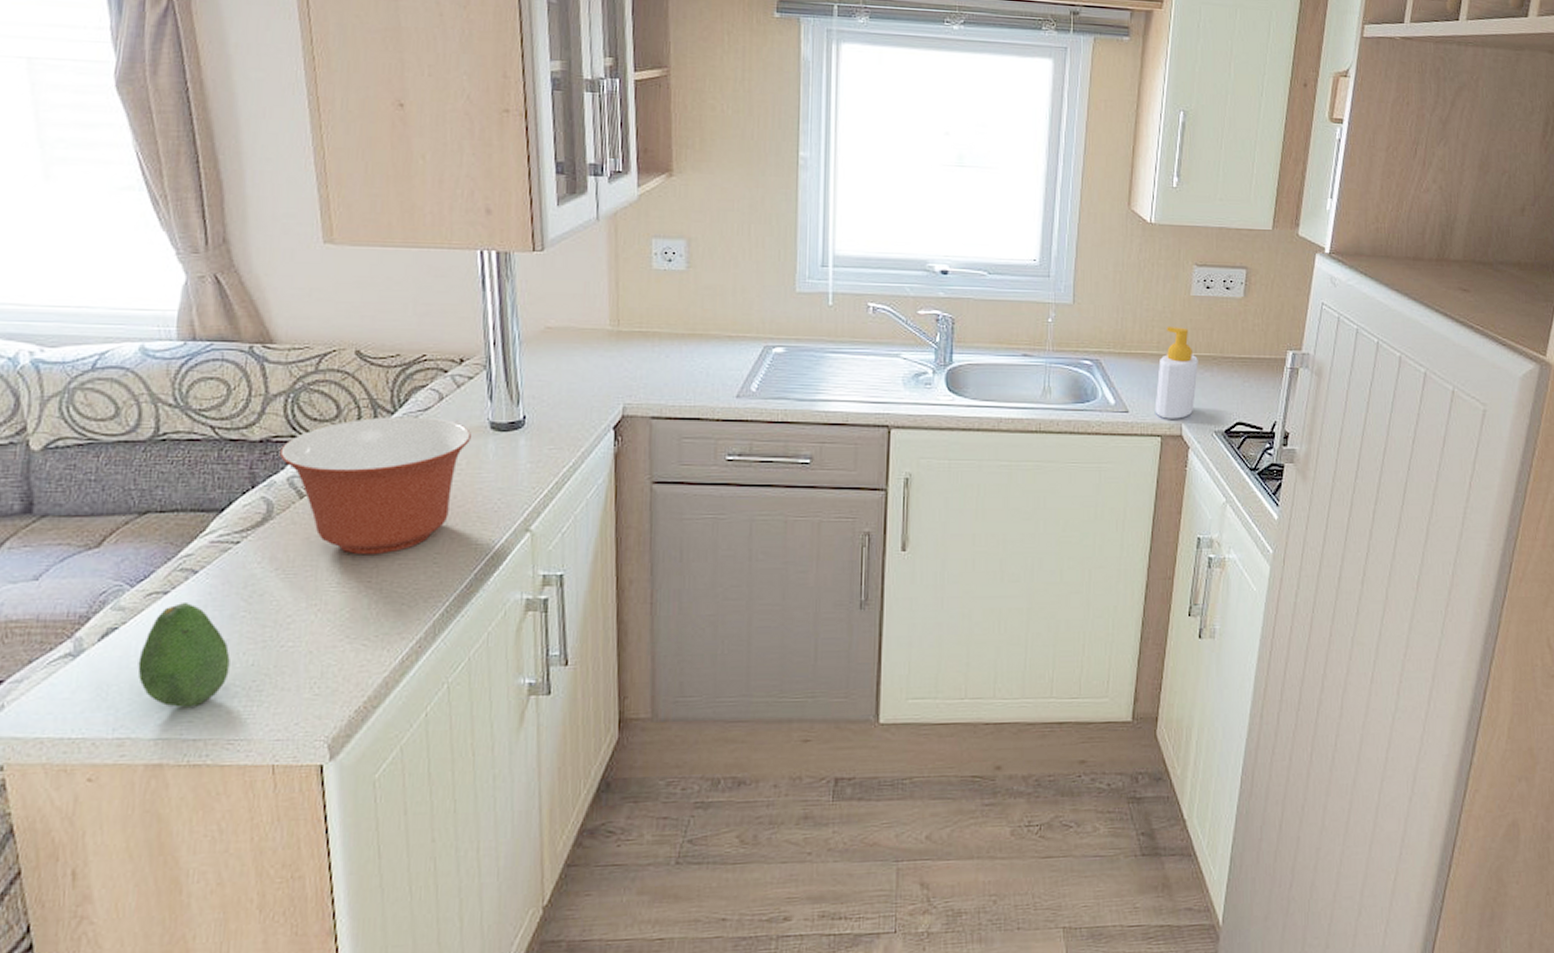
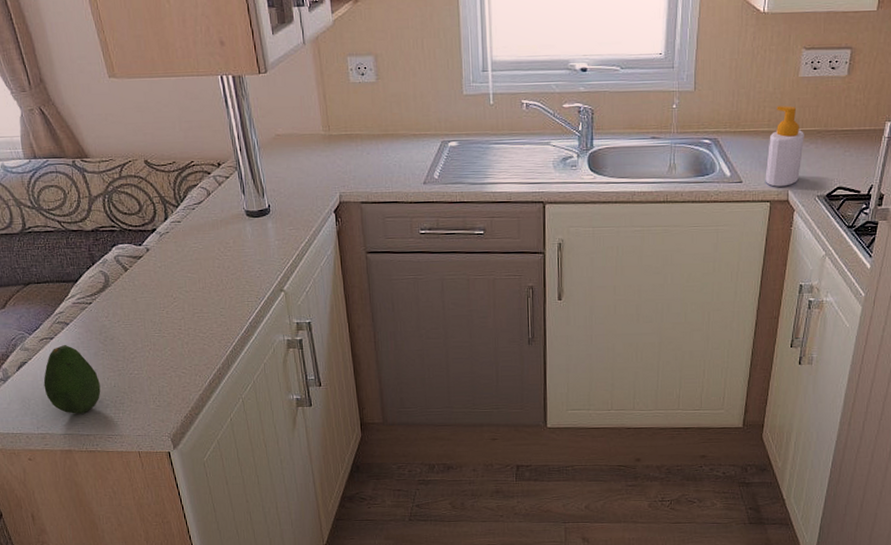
mixing bowl: present [280,416,471,555] -> none [106,208,234,311]

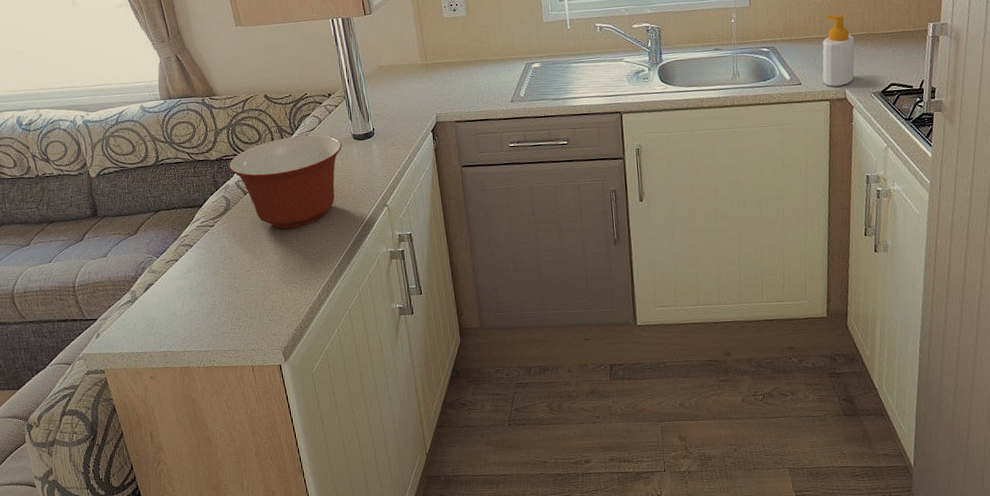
fruit: present [43,344,101,414] -> none [167,265,219,332]
mixing bowl: none [106,208,234,311] -> present [229,134,342,229]

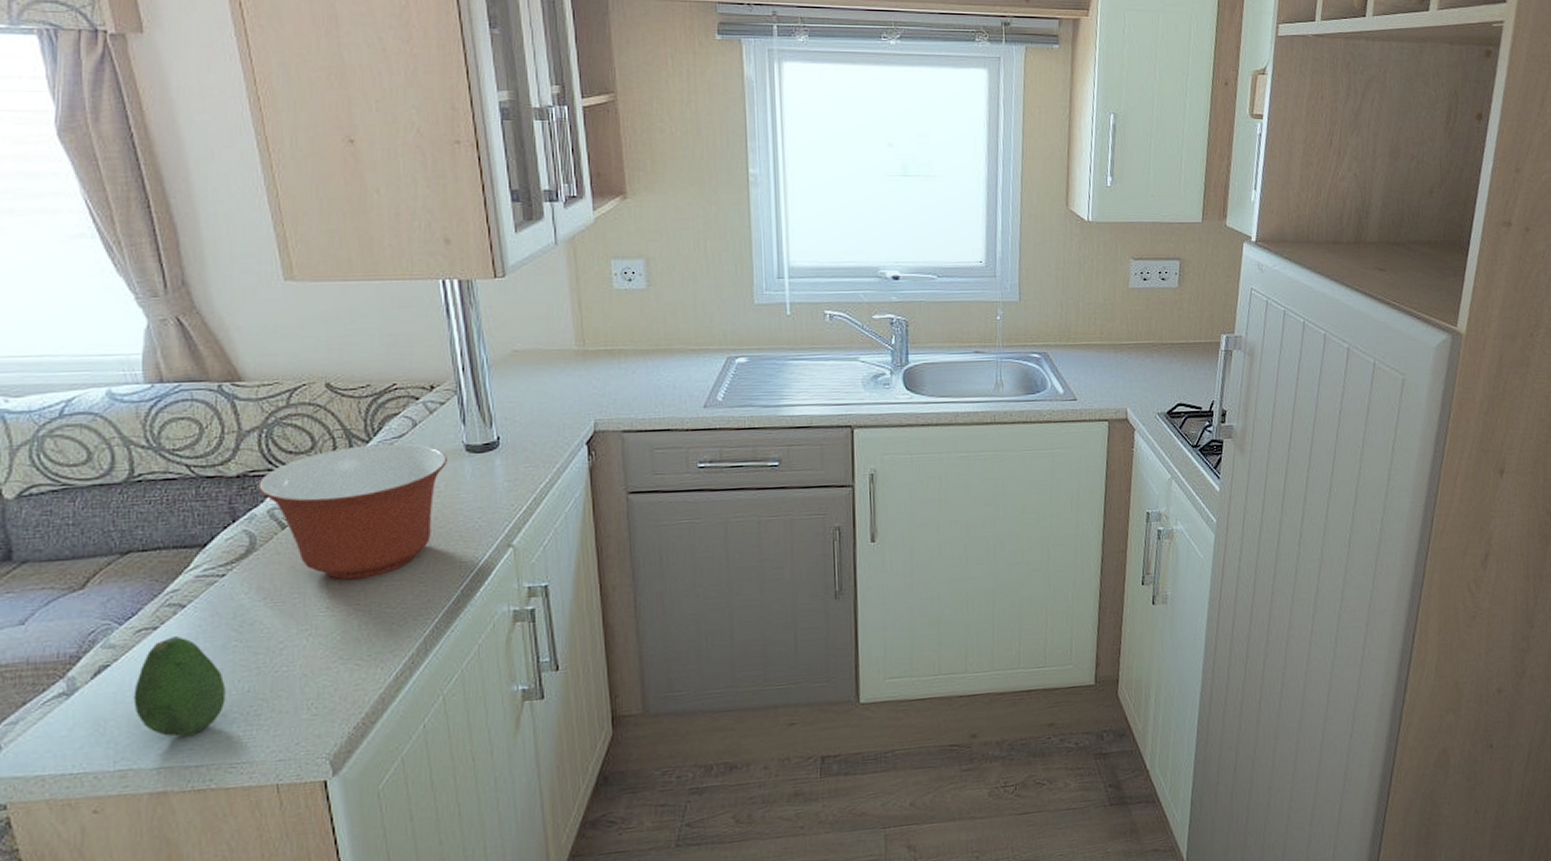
fruit: none [167,265,219,332] -> present [133,635,226,737]
soap bottle: present [822,14,855,87] -> none [1101,318,1140,405]

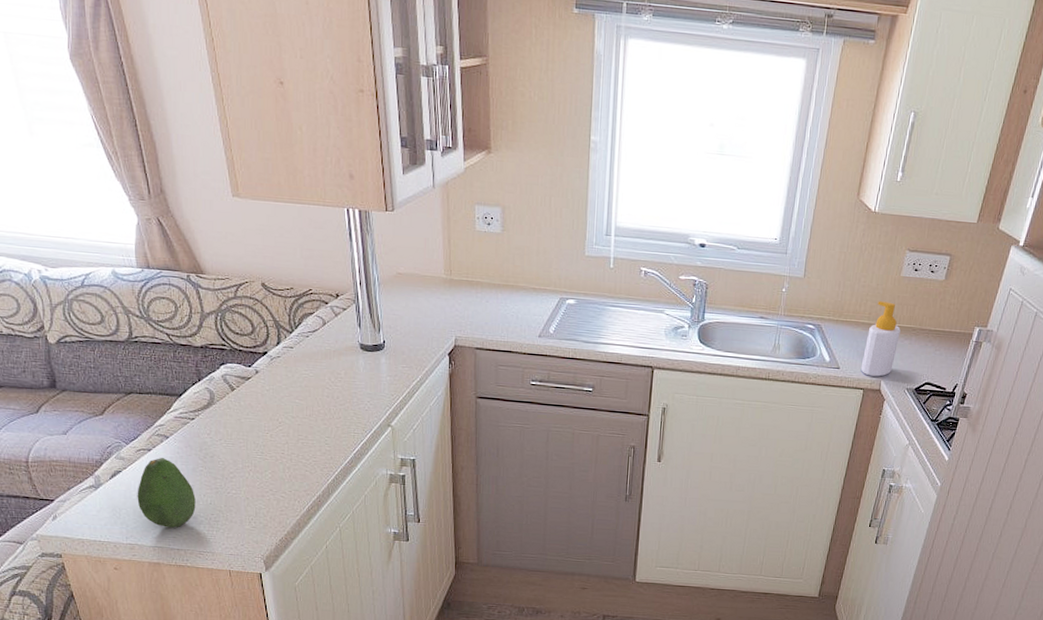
mixing bowl: present [258,443,447,580] -> none [215,334,347,435]
soap bottle: none [1101,318,1140,405] -> present [860,301,901,377]

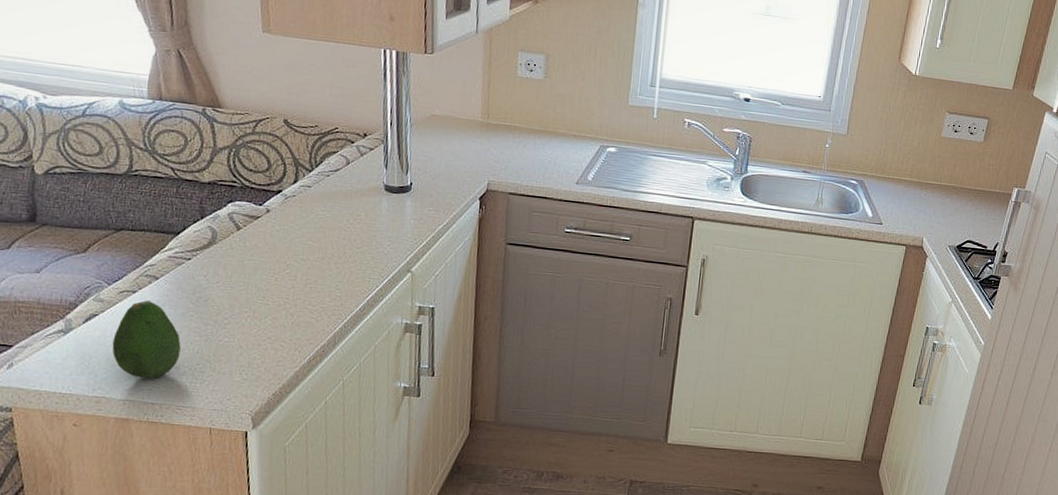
soap bottle: present [860,301,901,377] -> none [903,160,942,234]

